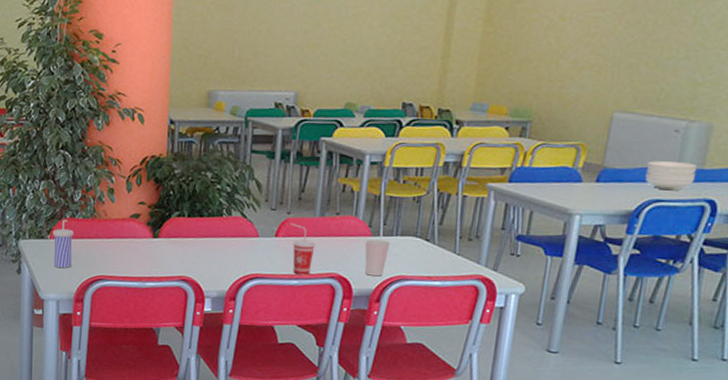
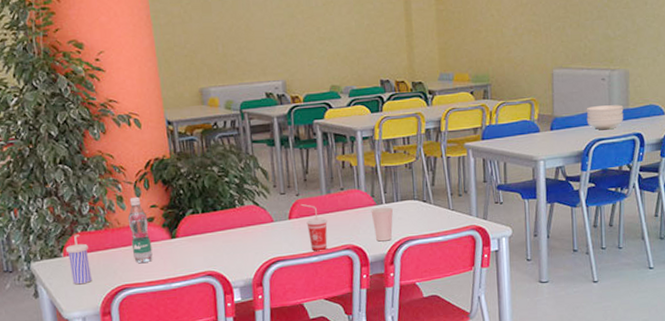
bottle: none [113,192,135,258] -> present [127,197,153,264]

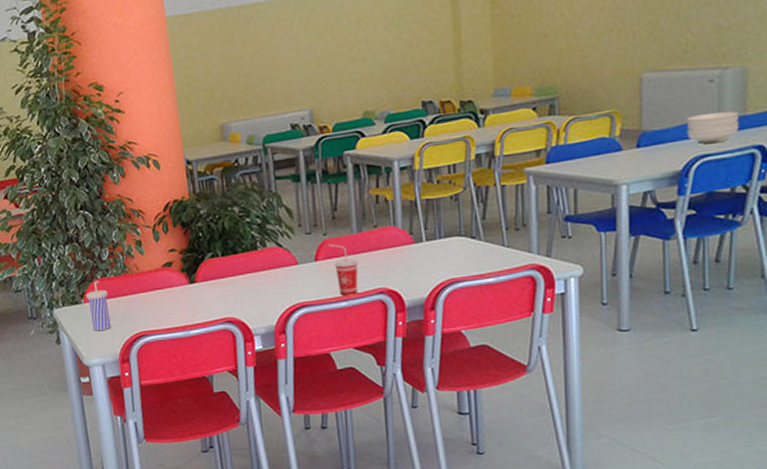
bottle: present [127,197,153,264] -> none [146,241,171,310]
cup: present [371,207,393,242] -> none [408,245,435,284]

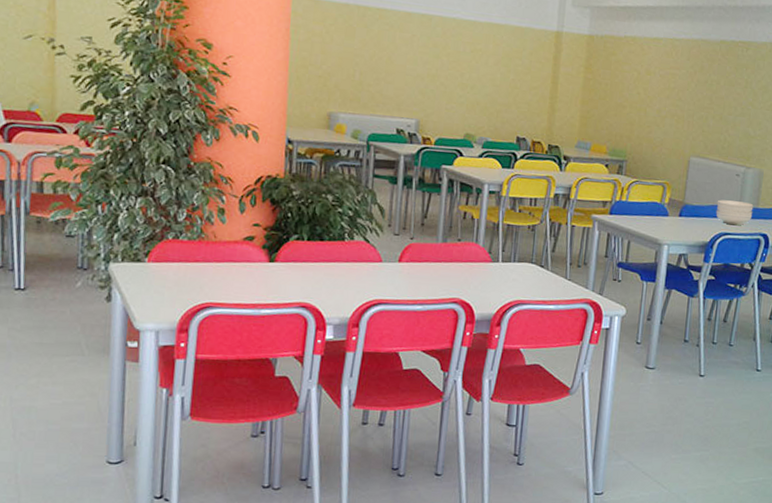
beverage cup: present [85,281,112,332] -> none [151,241,177,295]
beverage cup: present [328,243,358,296] -> none [413,248,439,300]

